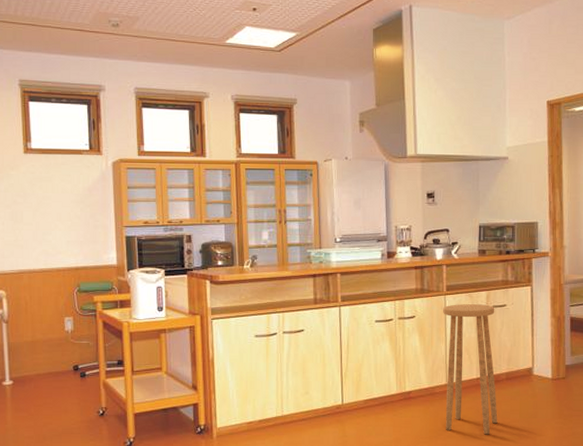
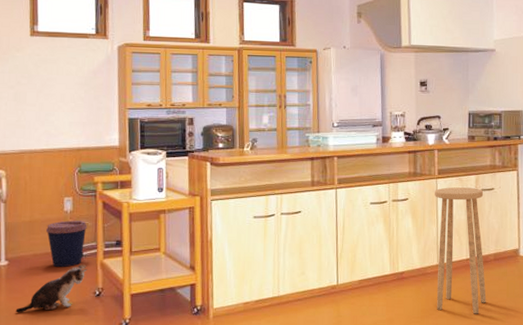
plush toy: none [22,384,91,432] -> present [15,265,88,313]
coffee cup: none [49,340,89,387] -> present [46,220,87,268]

